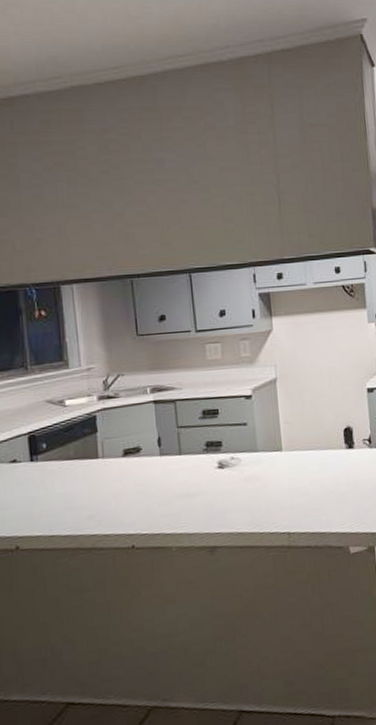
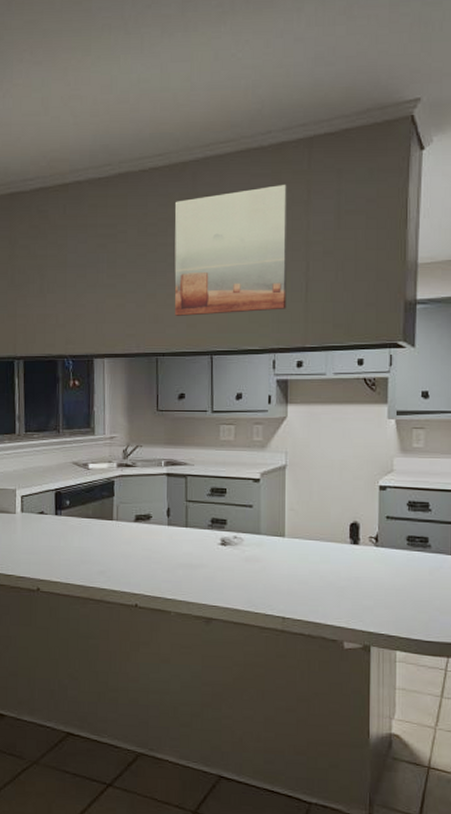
wall art: none [135,98,261,235] -> present [174,184,288,316]

